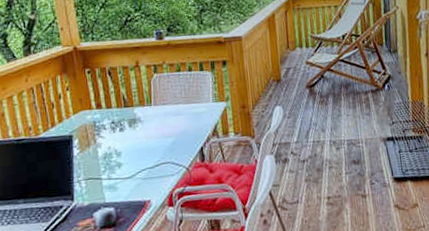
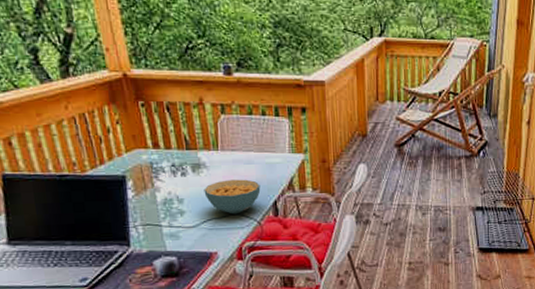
cereal bowl: none [139,129,189,163] -> present [204,179,261,214]

